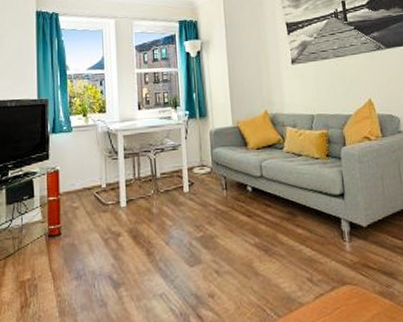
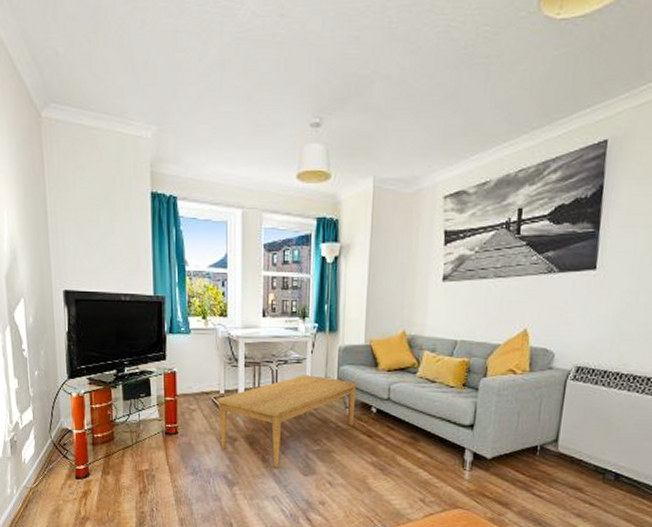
coffee table: none [100,160,232,261] -> present [217,374,357,468]

